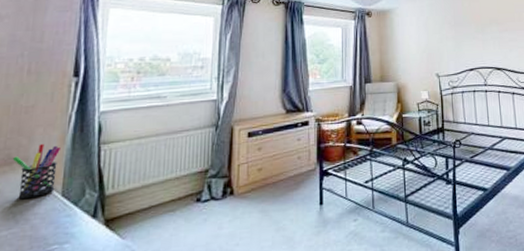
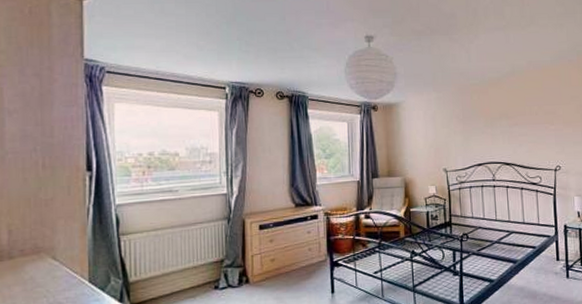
pen holder: present [12,143,62,200] -> none [39,234,84,285]

